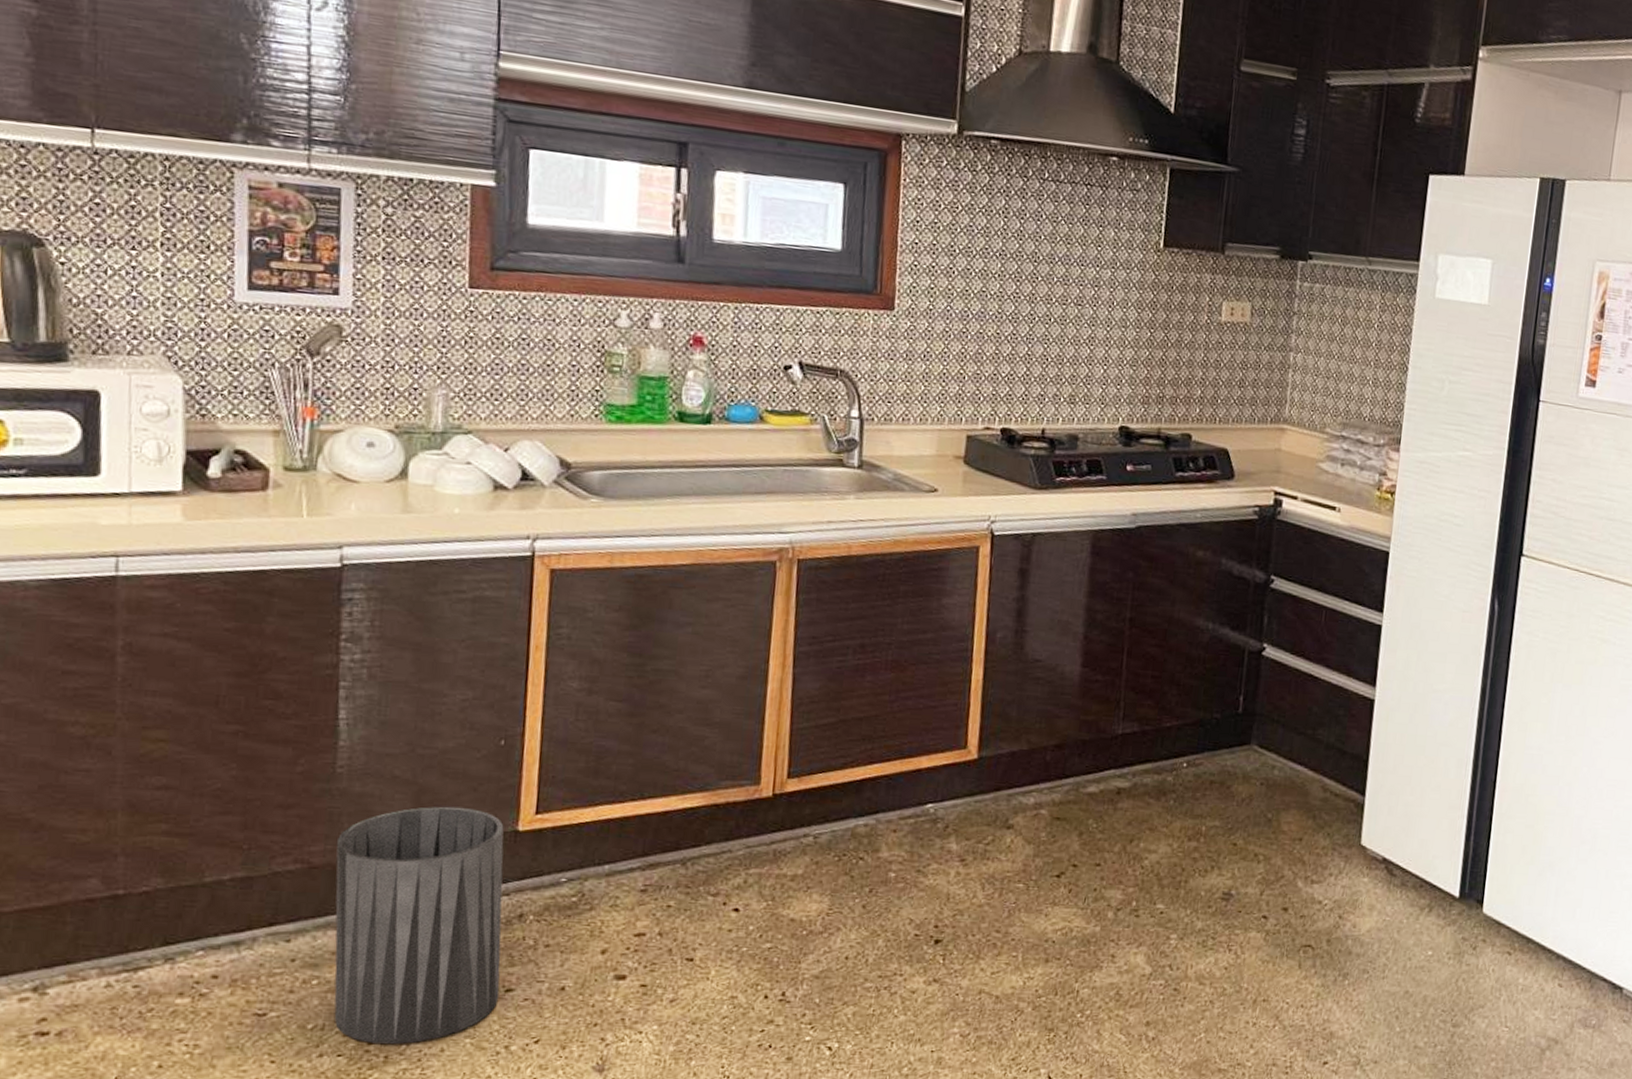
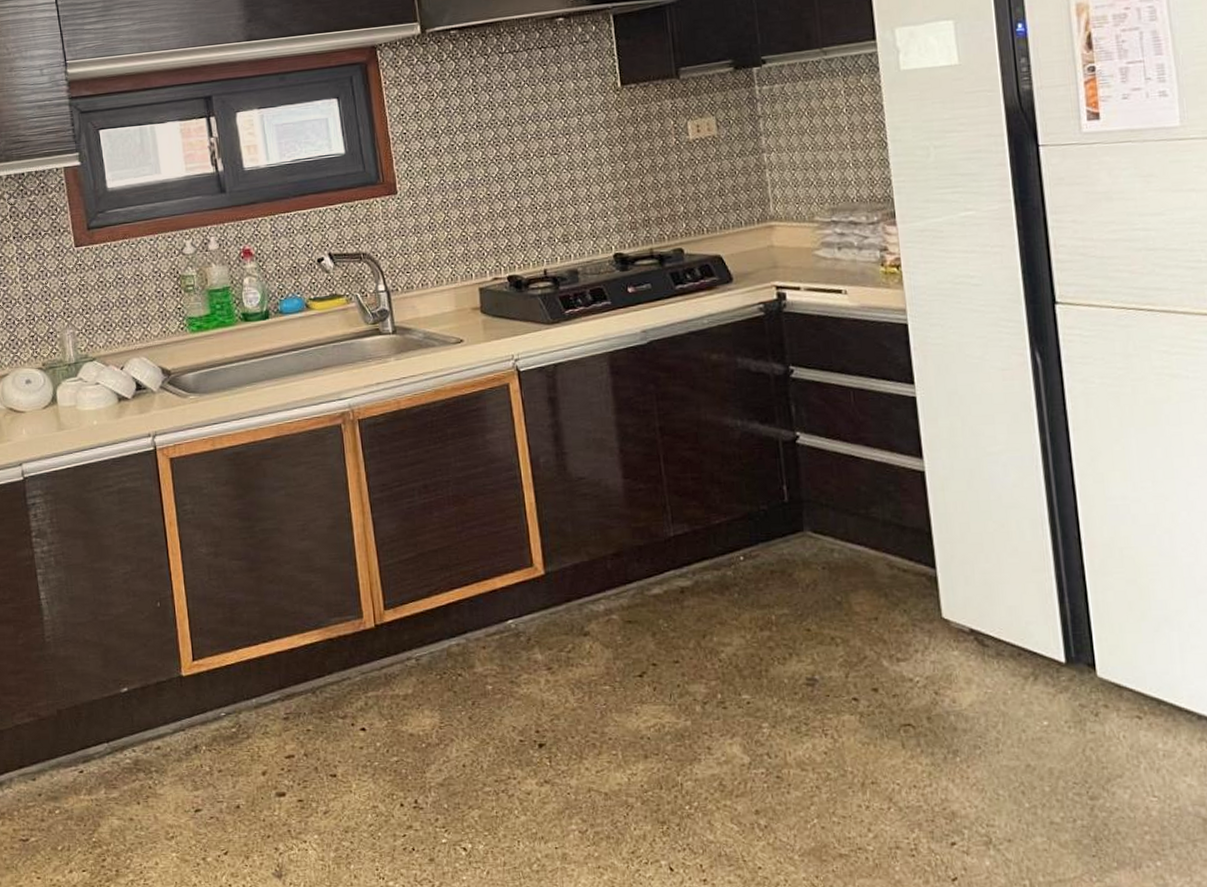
trash can: present [334,806,504,1044] -> none [54,660,192,860]

